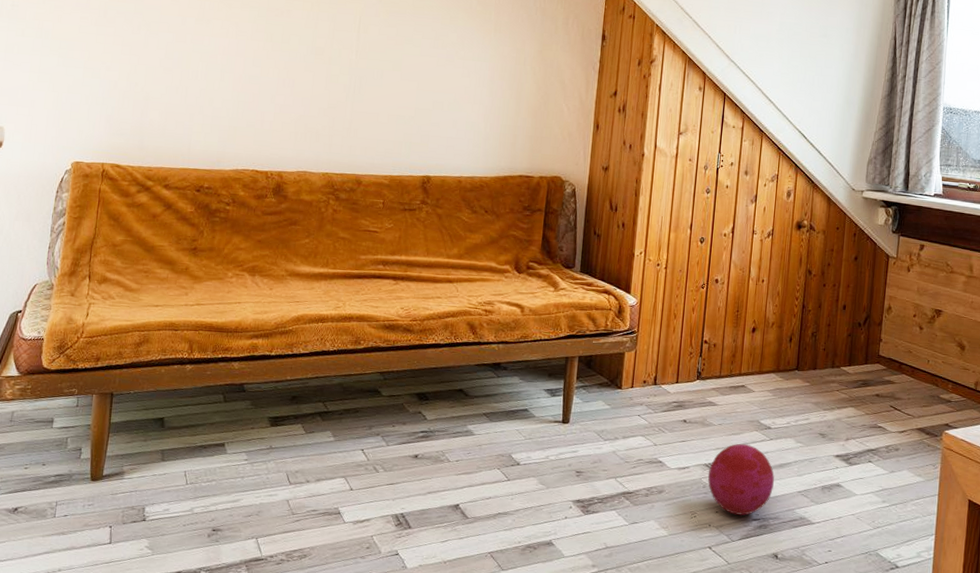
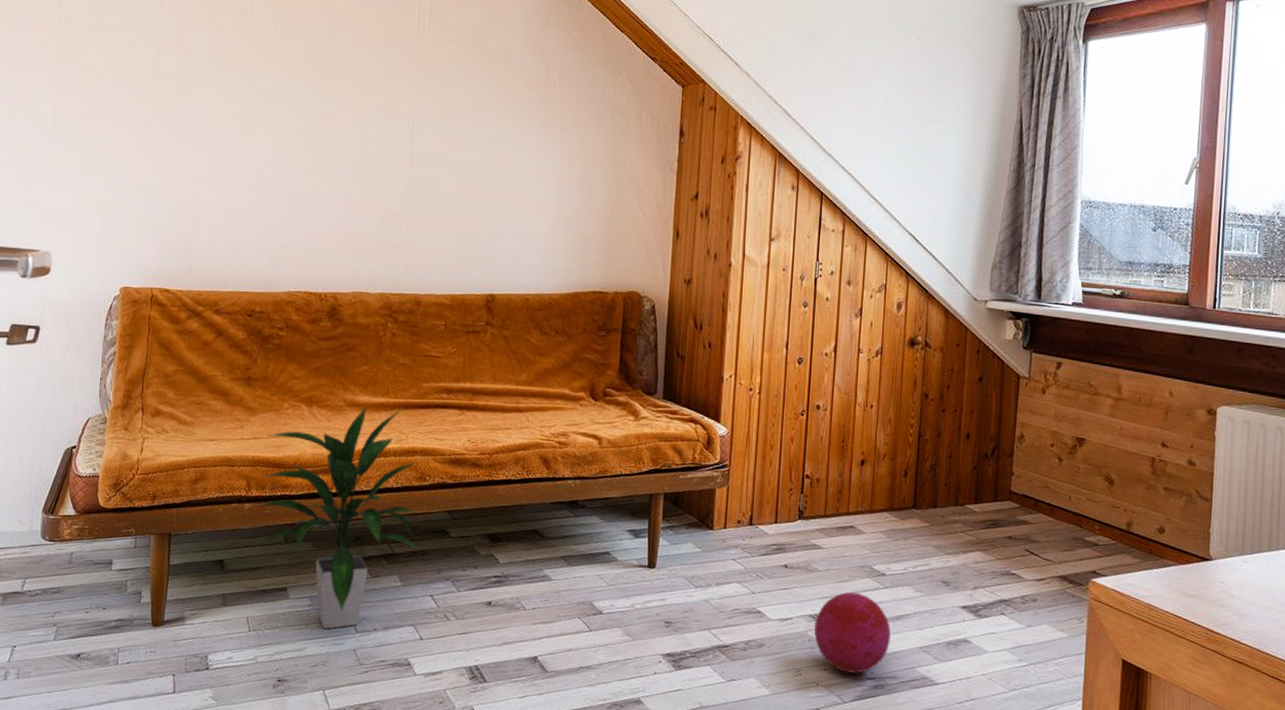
indoor plant: none [194,275,354,482] -> present [253,405,420,629]

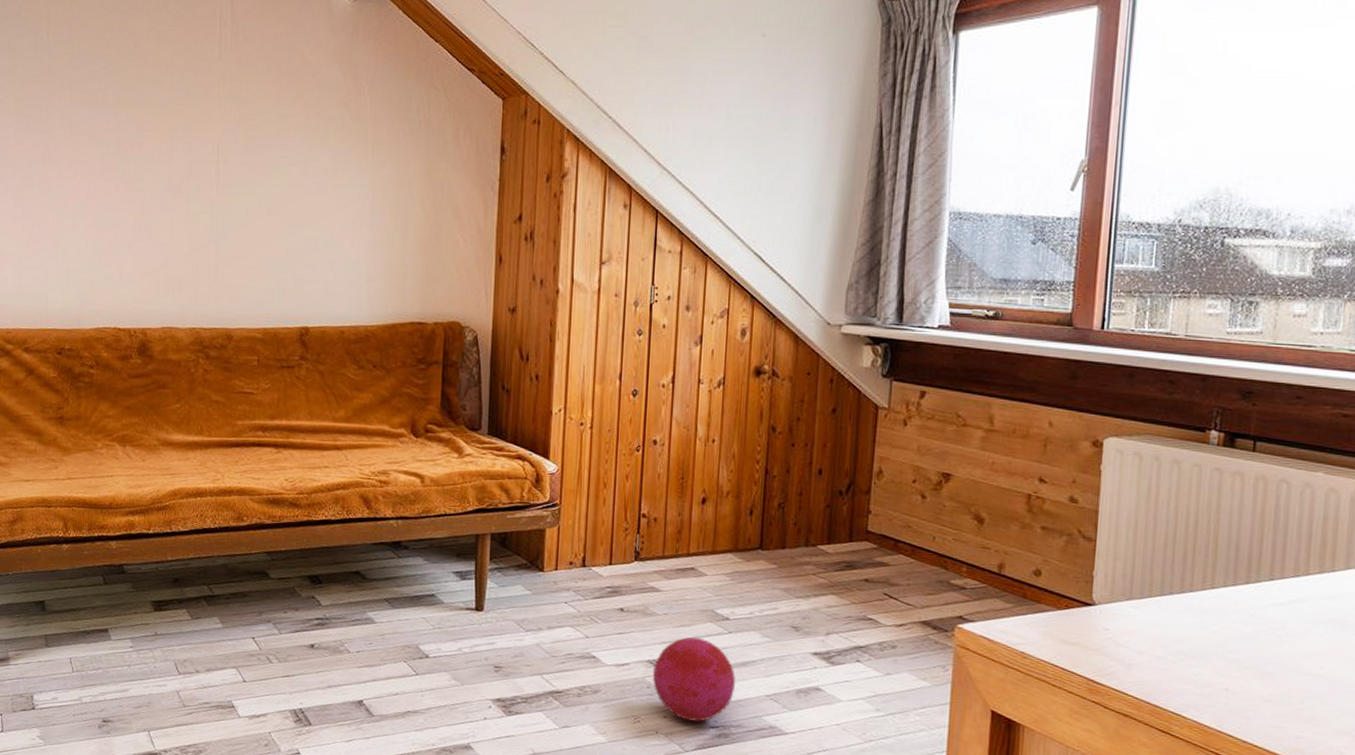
indoor plant: present [253,405,420,629] -> none [71,444,239,671]

